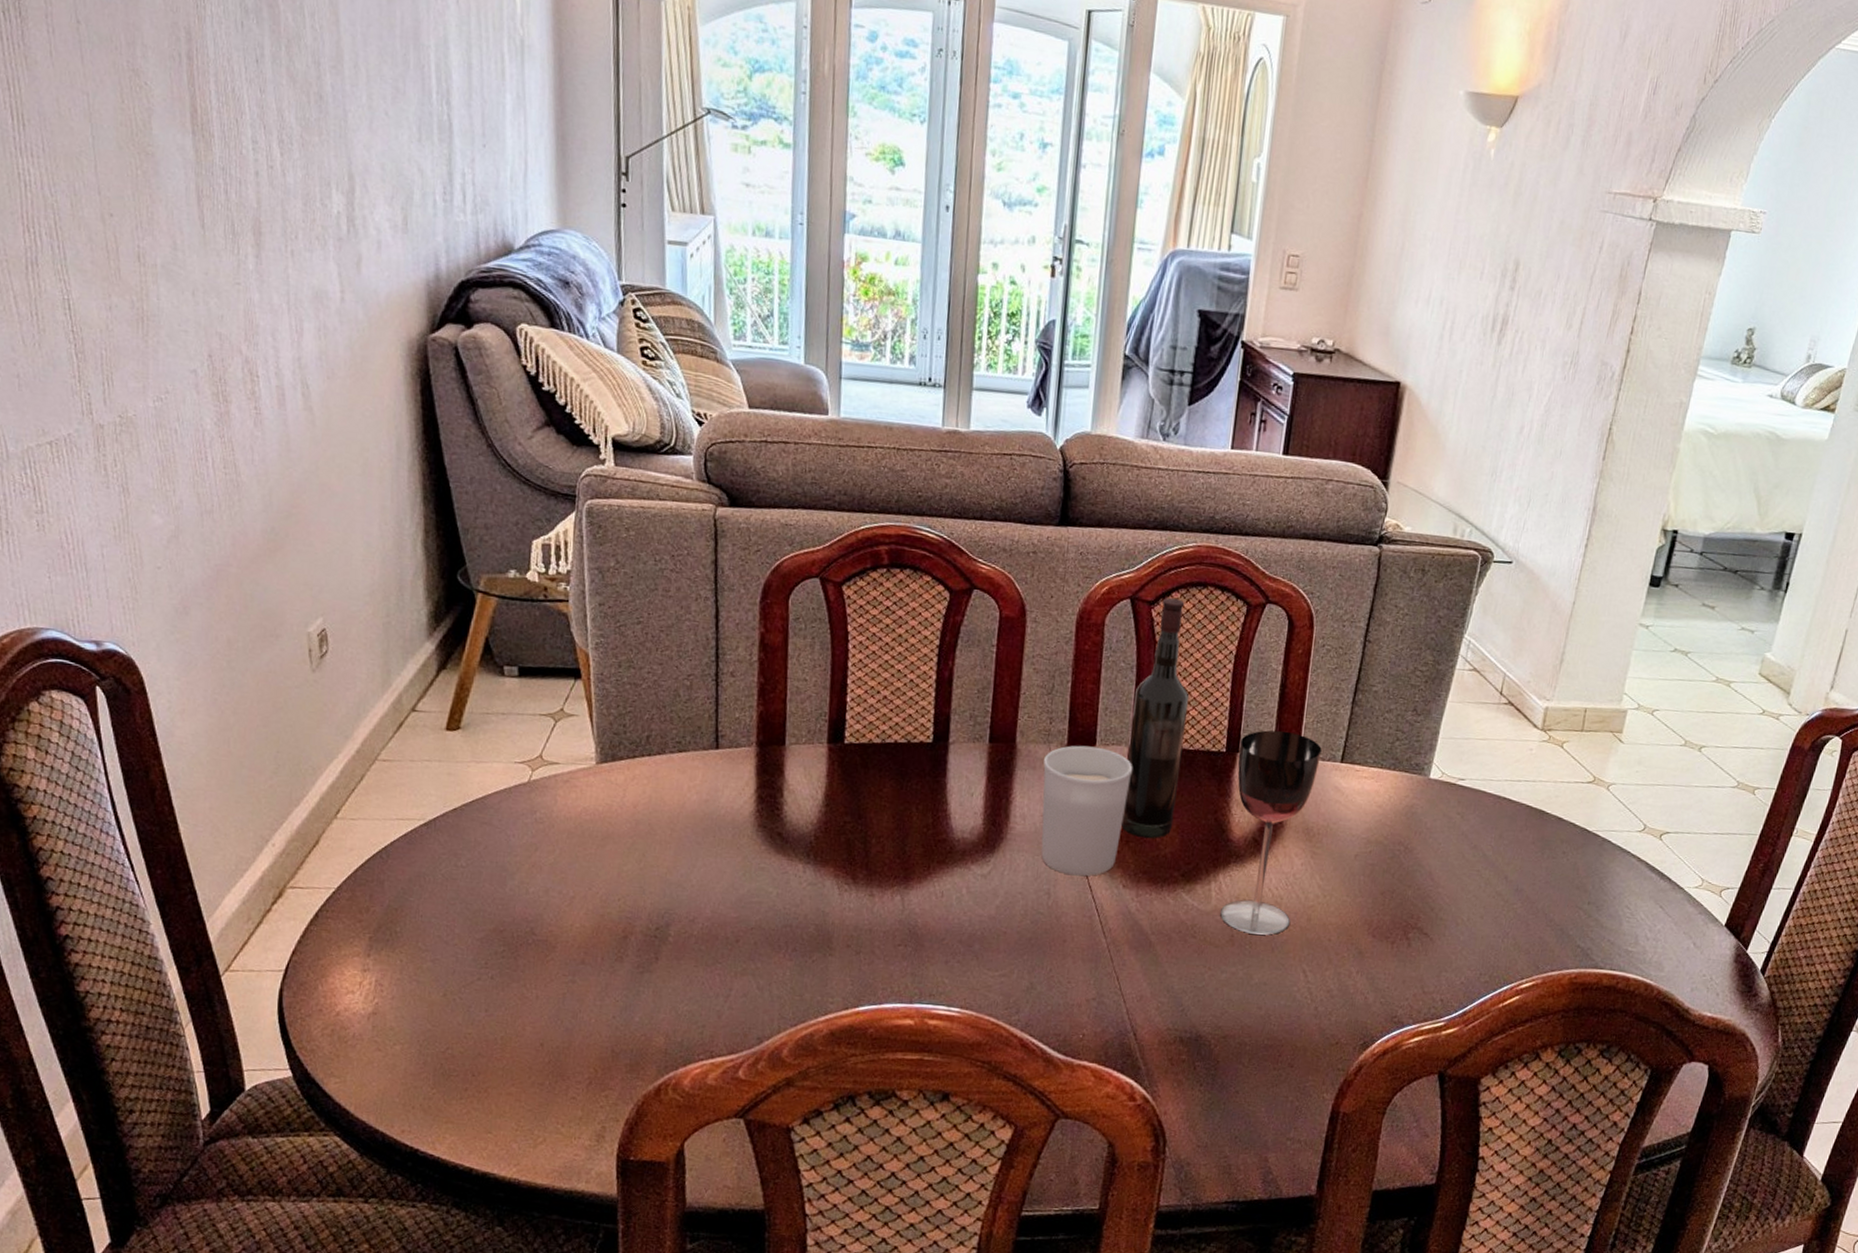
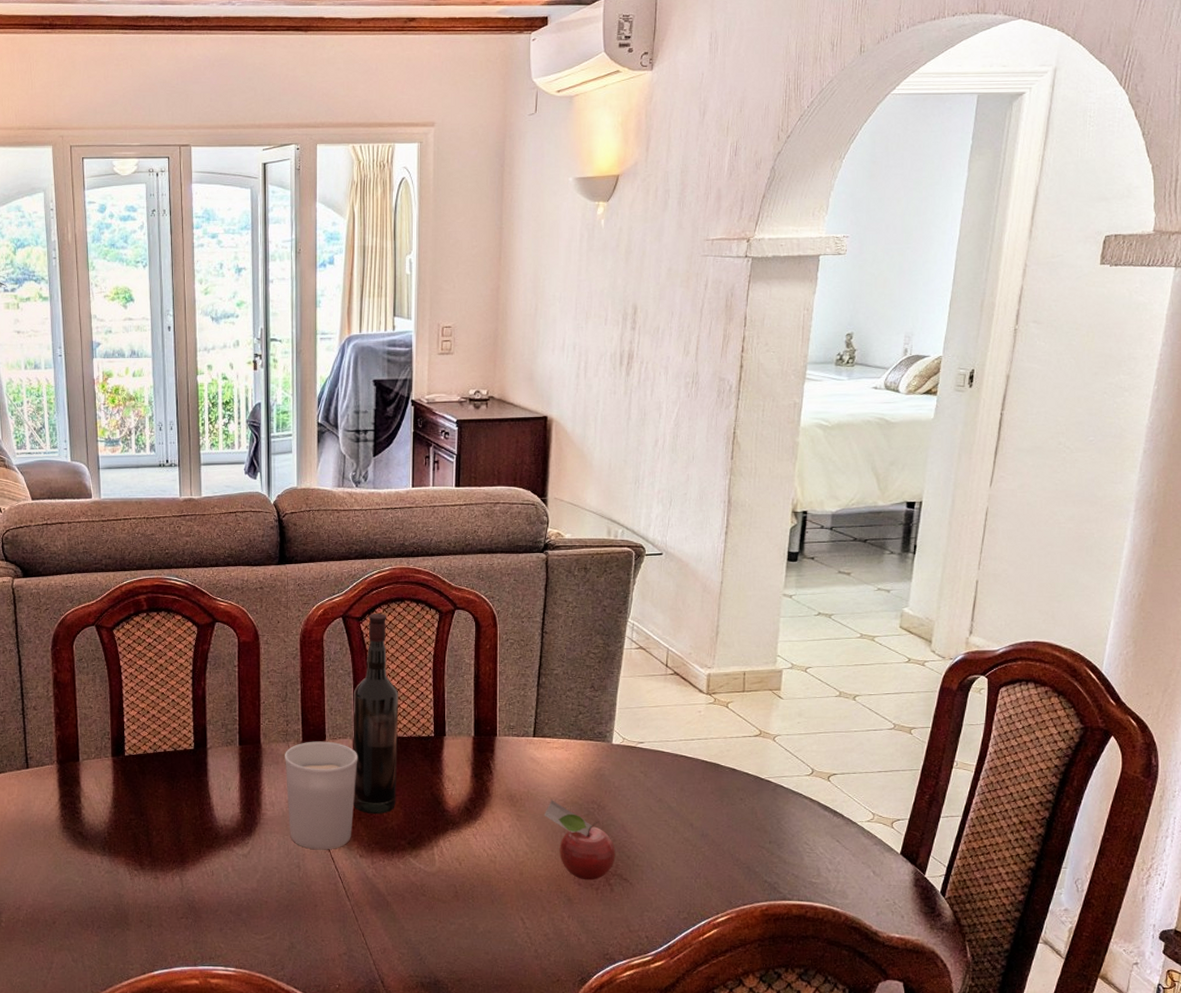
wineglass: present [1220,730,1322,935] -> none [444,714,515,890]
fruit: none [1342,837,1419,933] -> present [544,800,616,881]

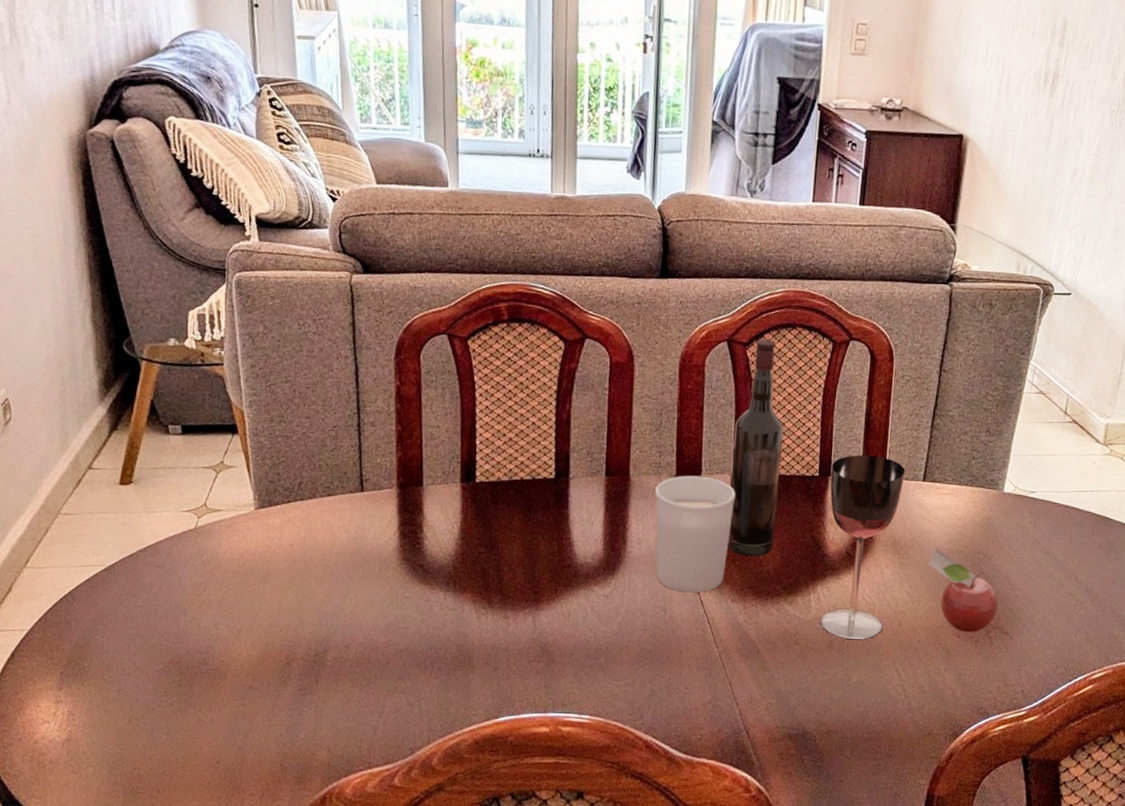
wineglass: none [444,714,515,890] -> present [820,454,905,639]

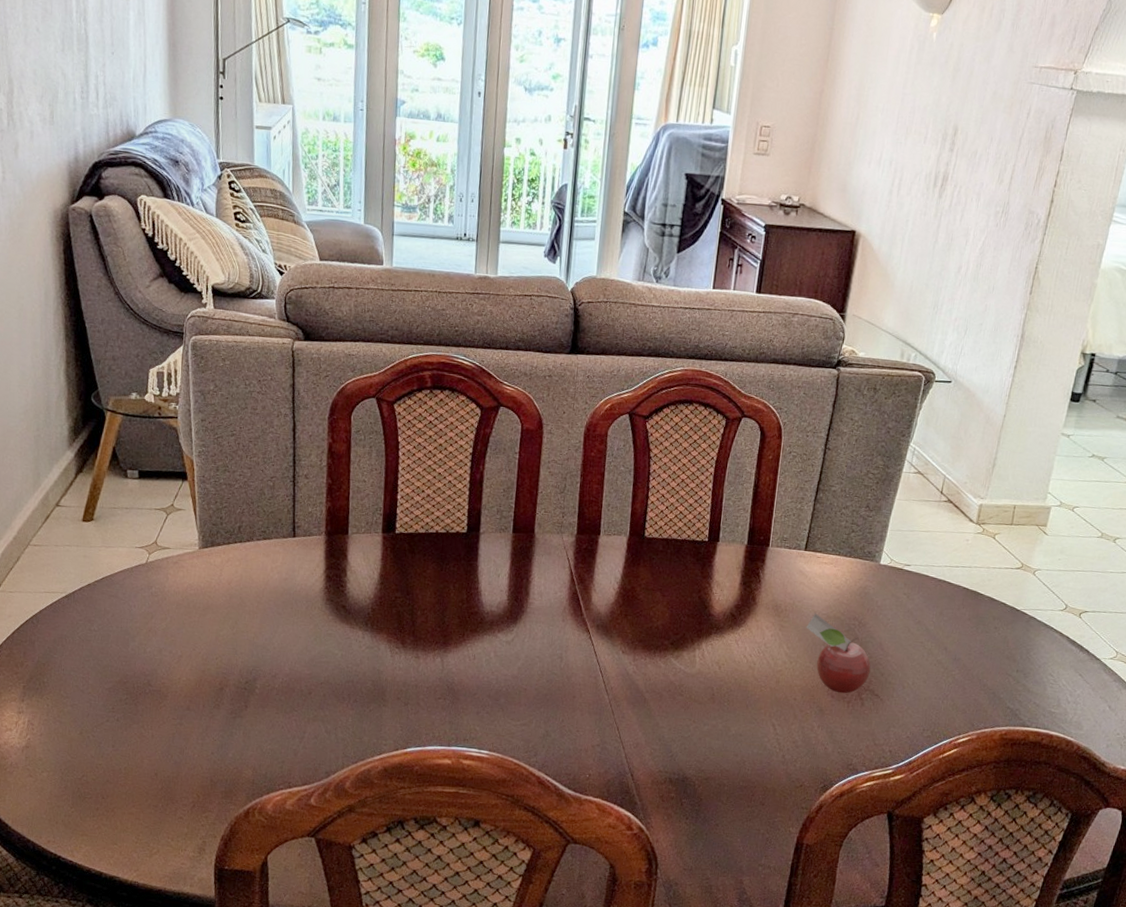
candle holder: present [655,475,736,593] -> none [555,535,631,644]
wine bottle: present [727,339,784,557] -> none [620,413,678,613]
wineglass: present [820,454,905,639] -> none [703,523,789,695]

